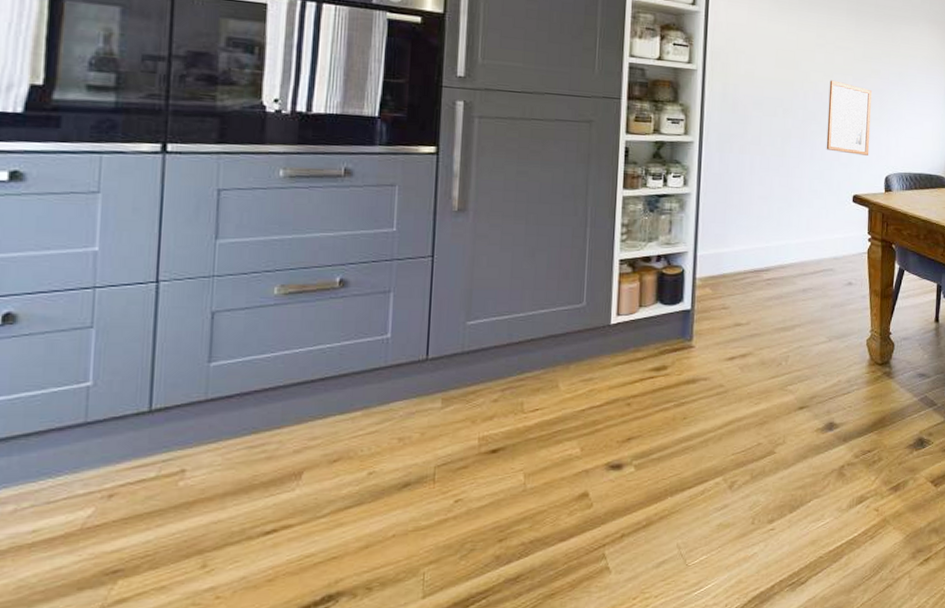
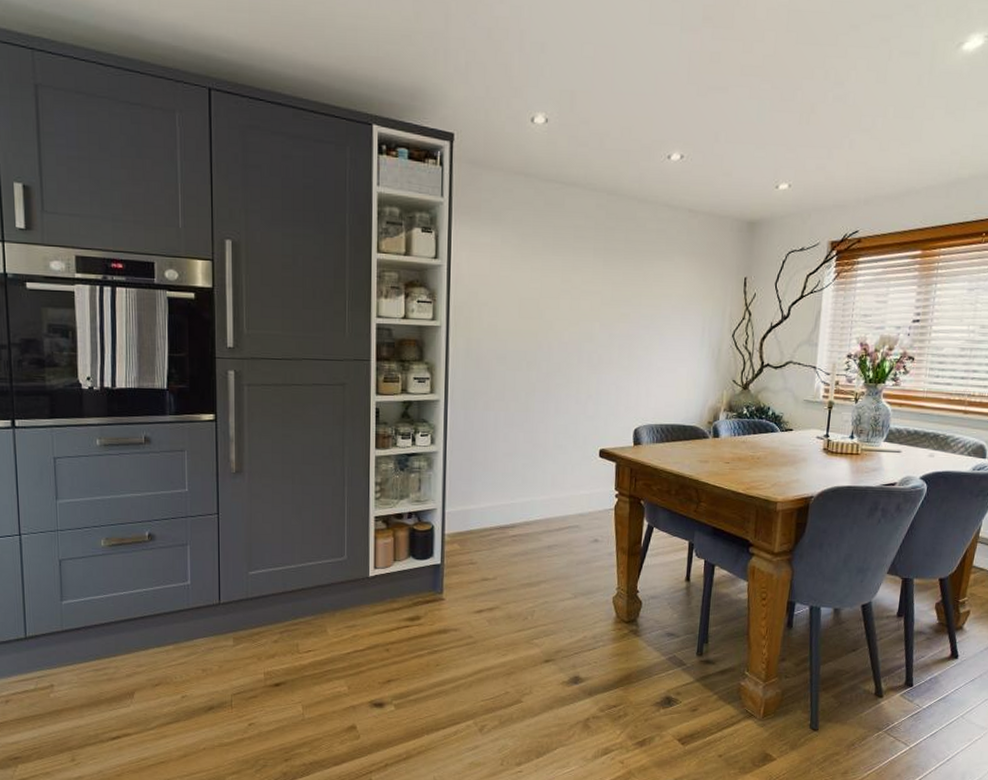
wall art: present [826,80,873,156] -> none [571,328,621,407]

